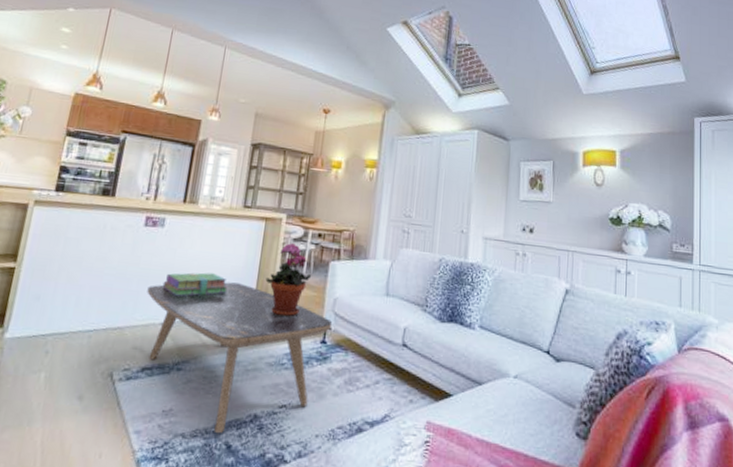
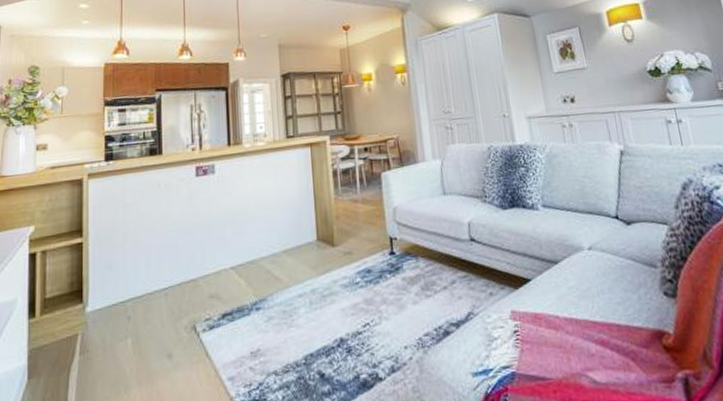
coffee table: present [147,282,333,434] -> none [211,212,398,365]
stack of books: present [162,272,228,296] -> none [225,208,288,238]
potted plant: present [265,242,312,317] -> none [322,162,367,237]

